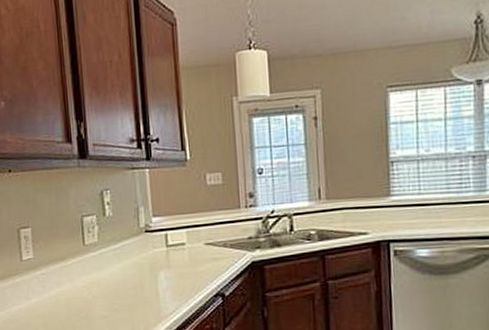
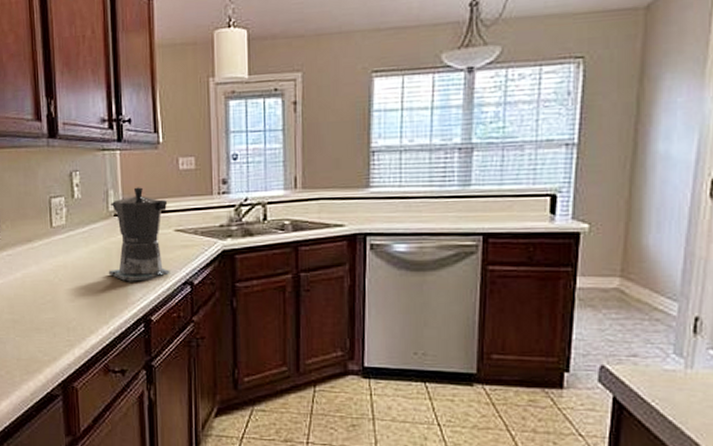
coffee maker: none [141,203,203,296] -> present [109,187,172,282]

